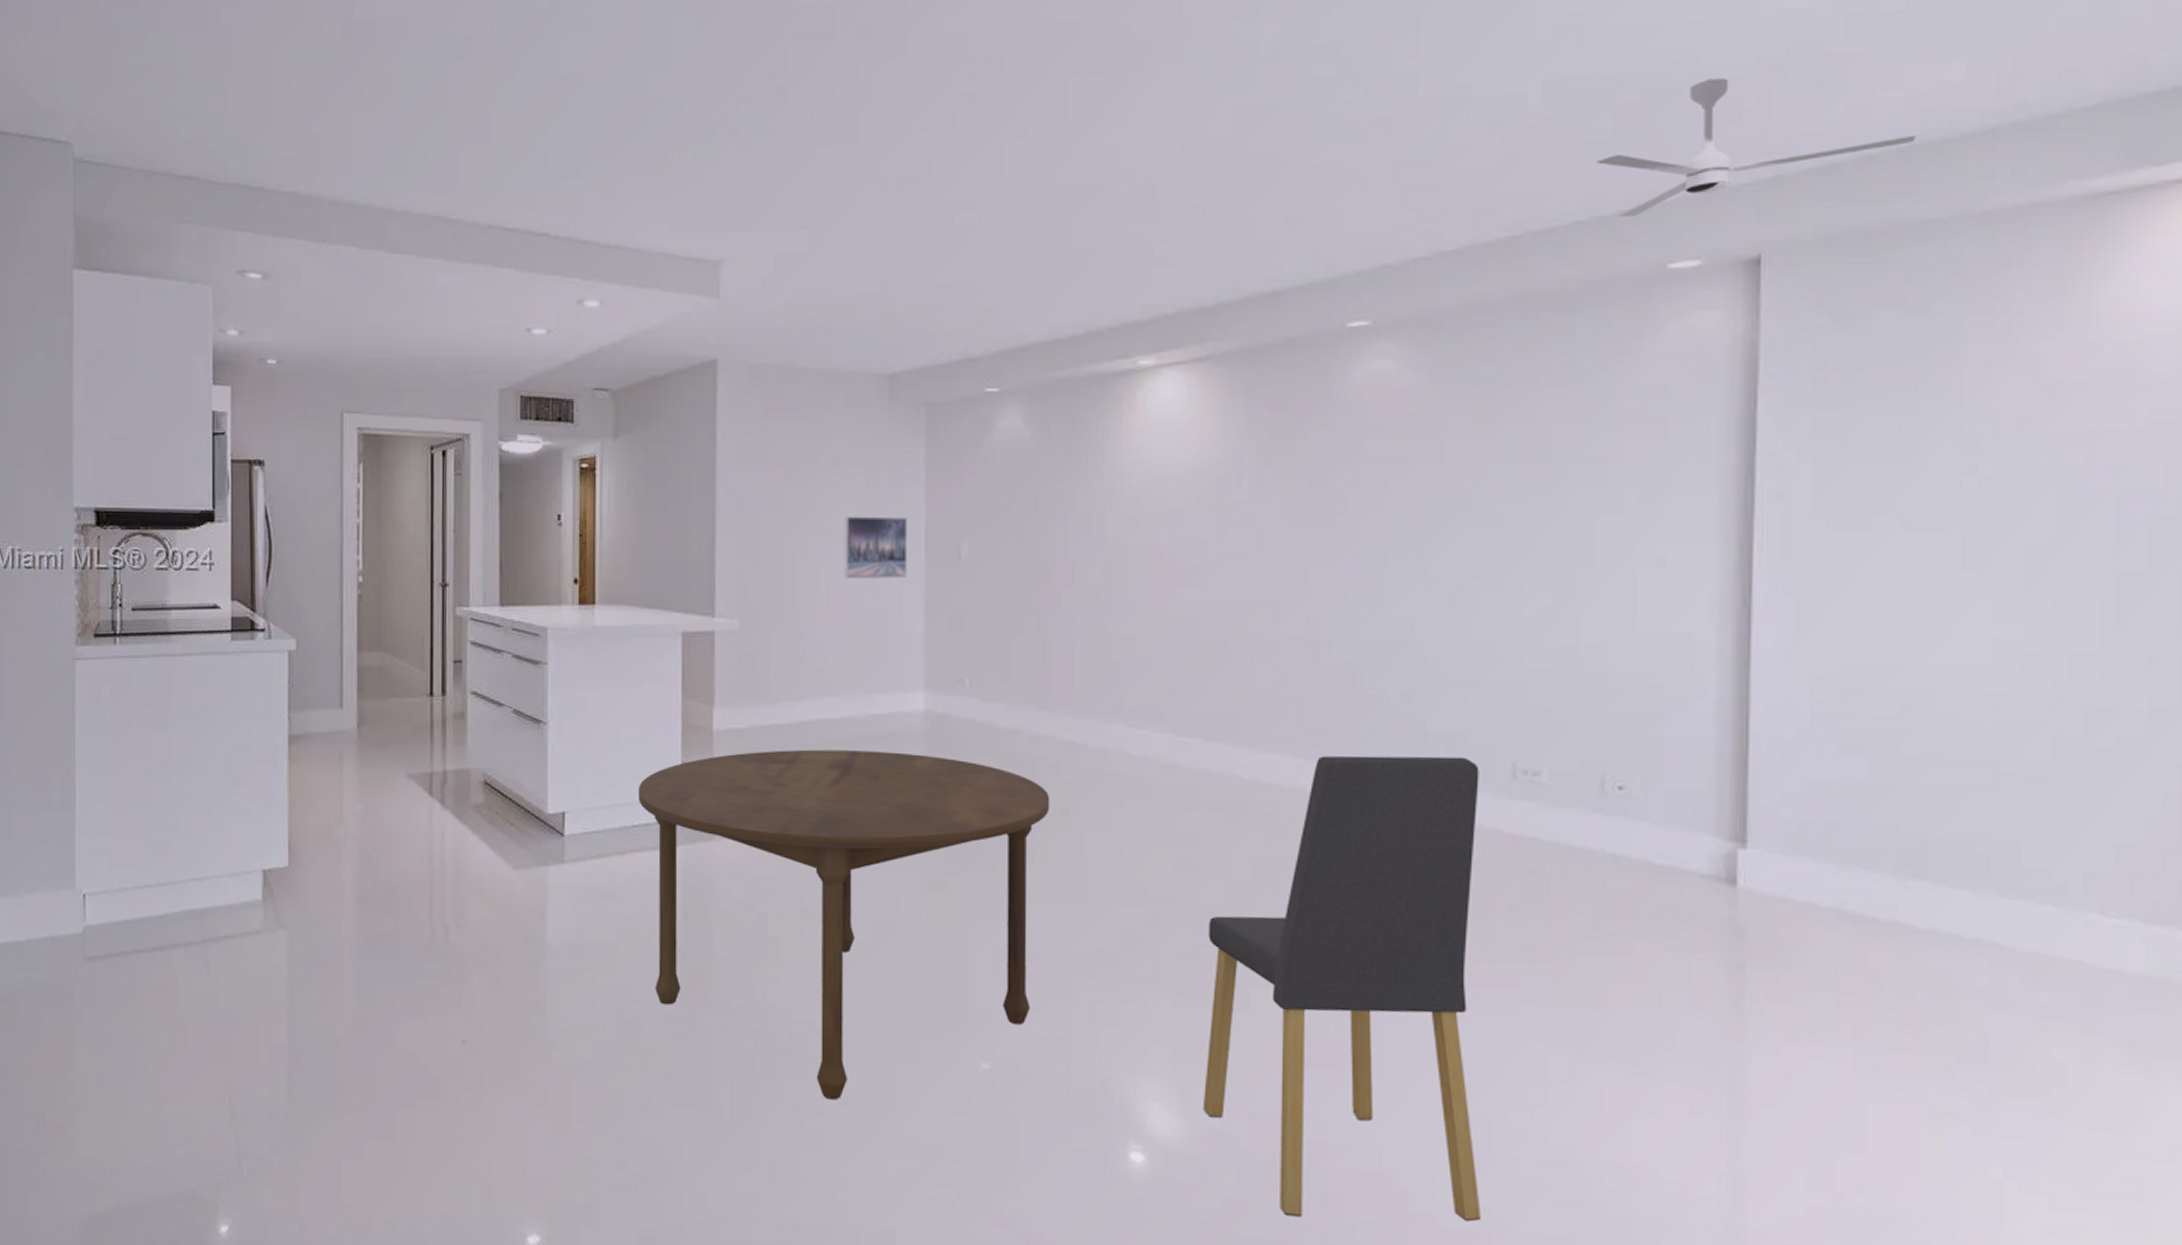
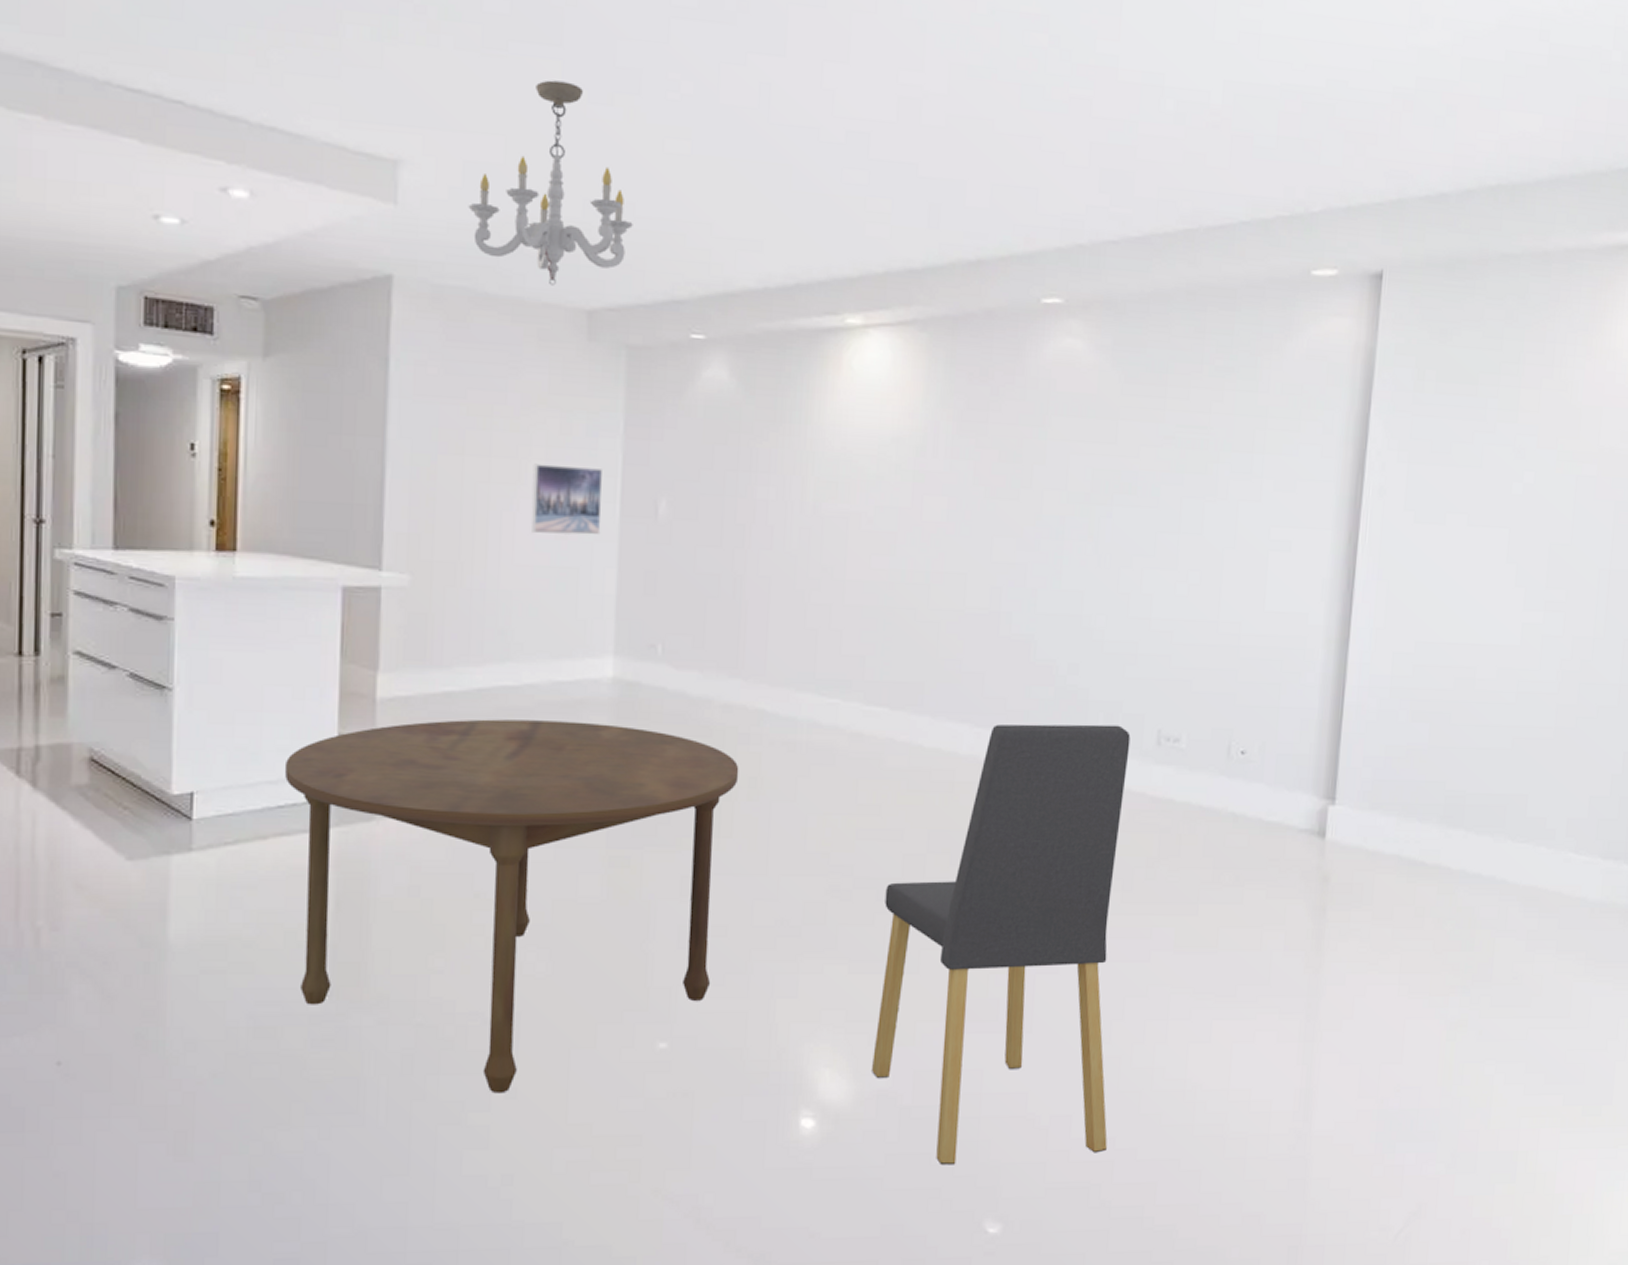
chandelier: none [779,174,927,356] -> present [468,80,633,286]
ceiling fan: present [1596,78,1916,216] -> none [1261,100,1503,222]

